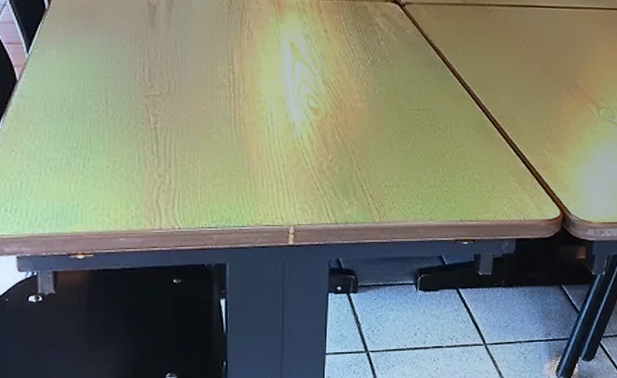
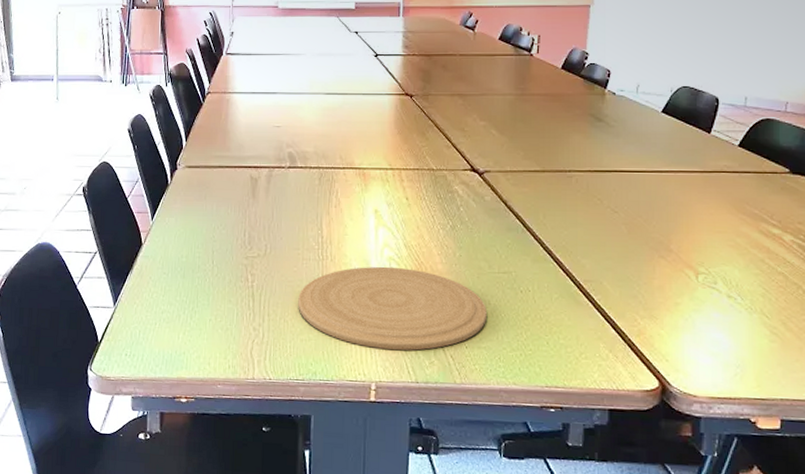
plate: none [208,104,406,192] -> present [298,266,487,351]

